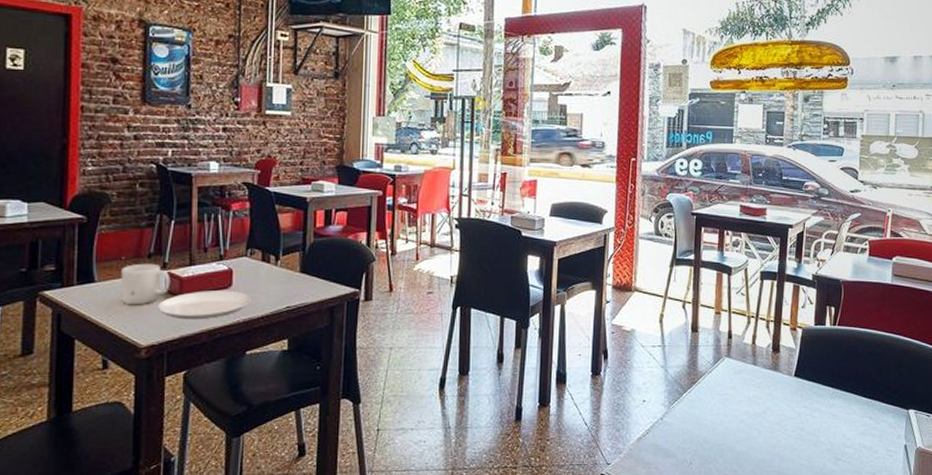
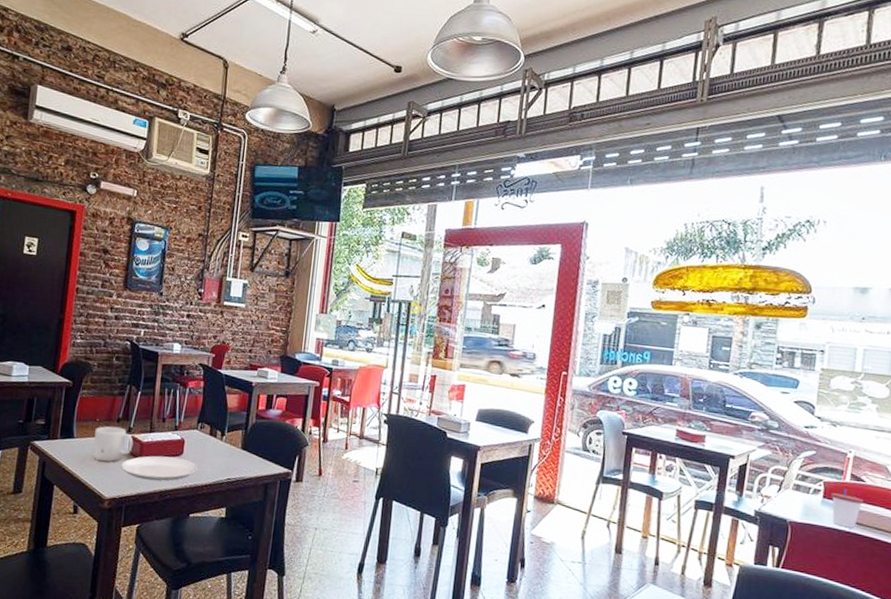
cup: none [875,244,902,281] -> present [831,488,864,528]

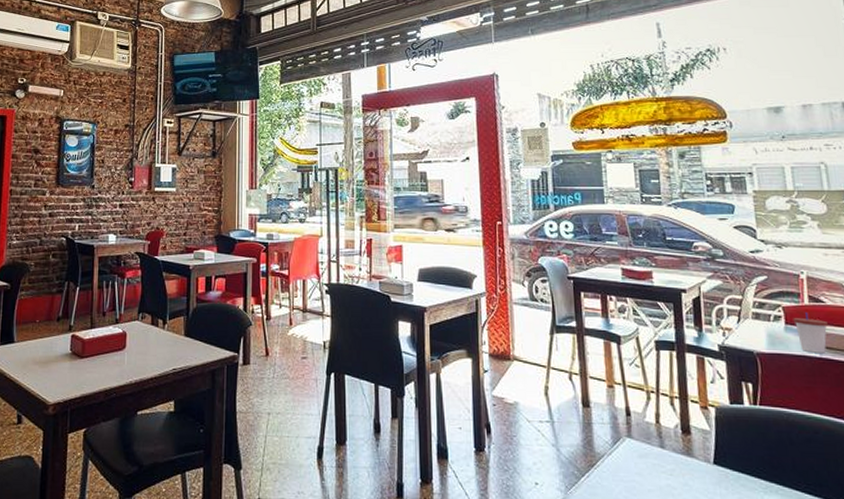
mug: present [93,426,134,462] -> none [34,326,75,365]
plate: present [121,455,198,481] -> none [64,352,141,380]

